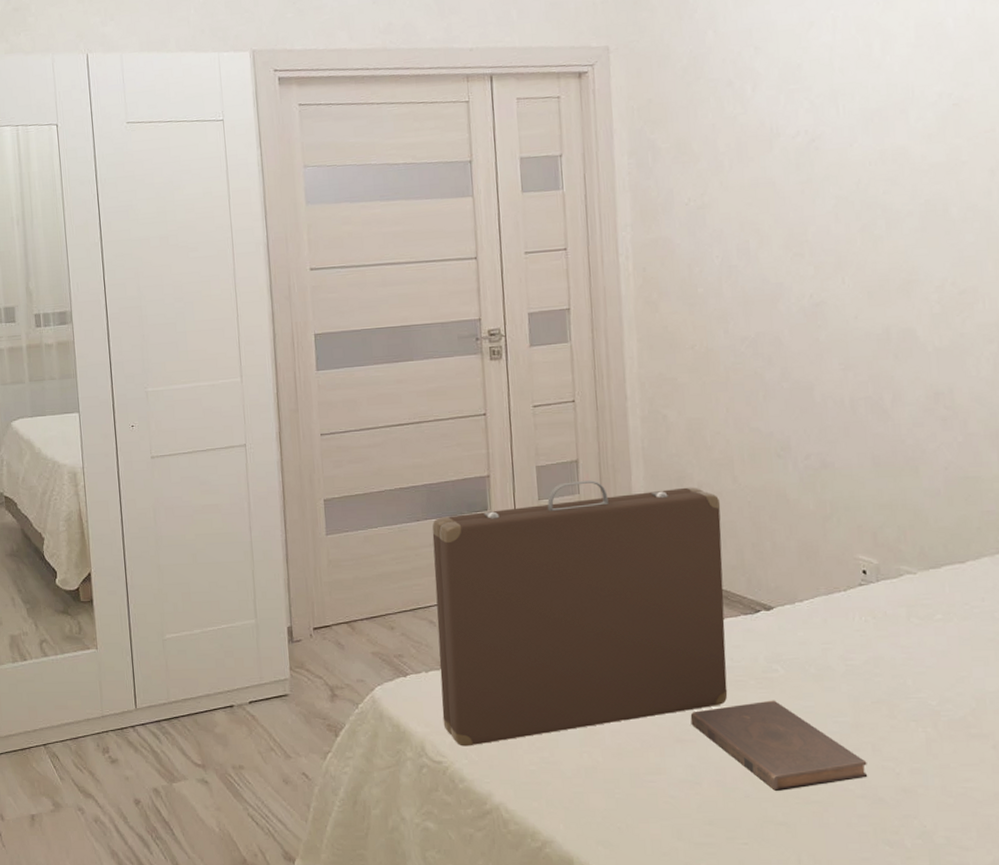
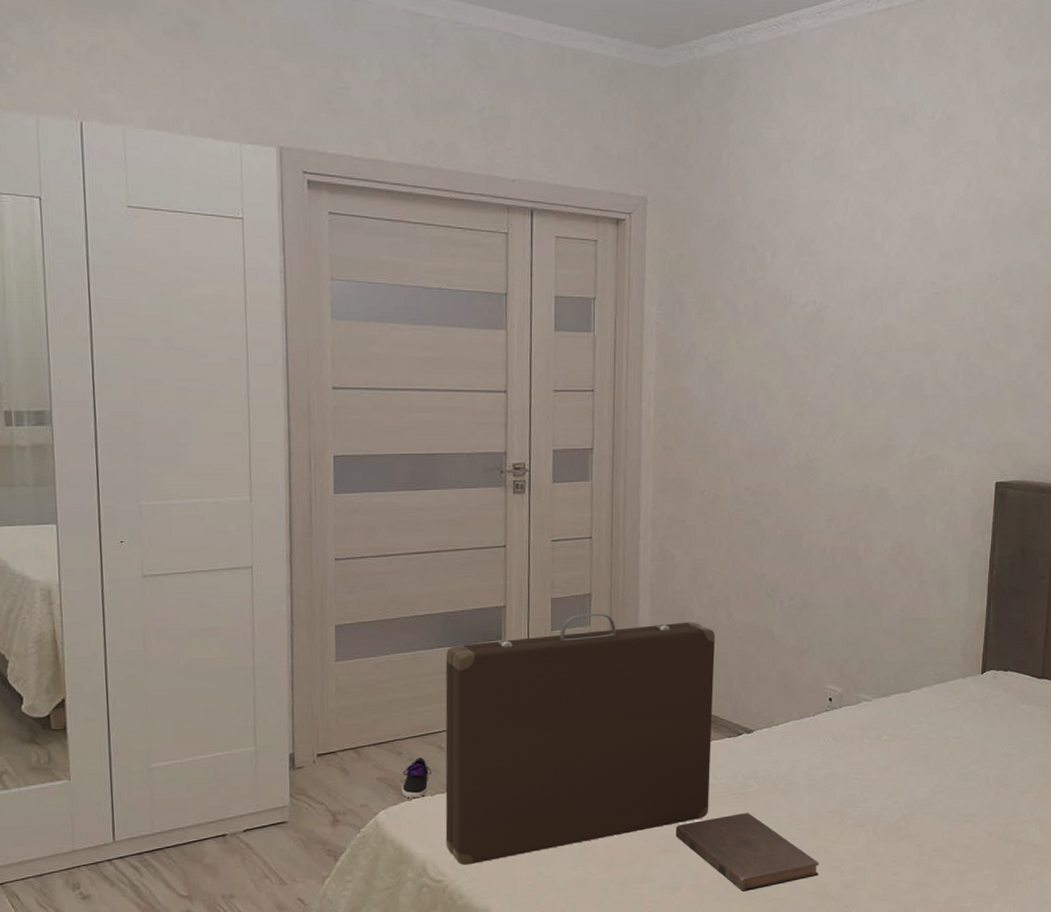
shoe: none [396,632,426,675] -> present [401,757,432,799]

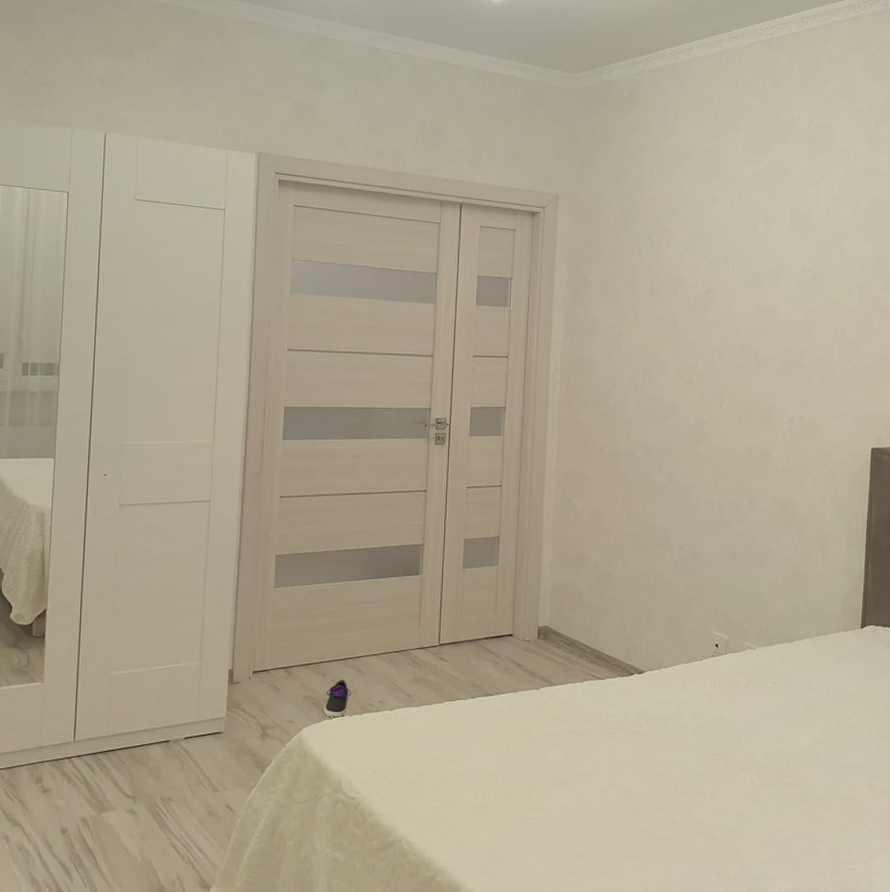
briefcase: present [445,612,716,865] -> none [360,554,611,784]
book: present [675,812,819,892] -> none [570,750,705,829]

